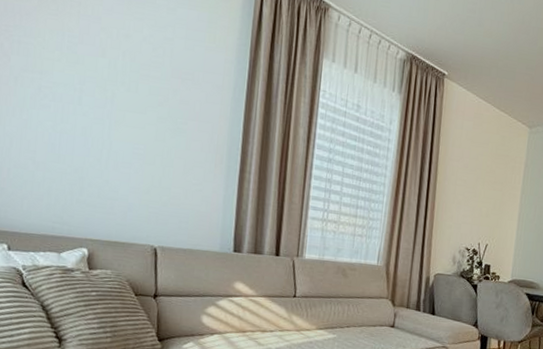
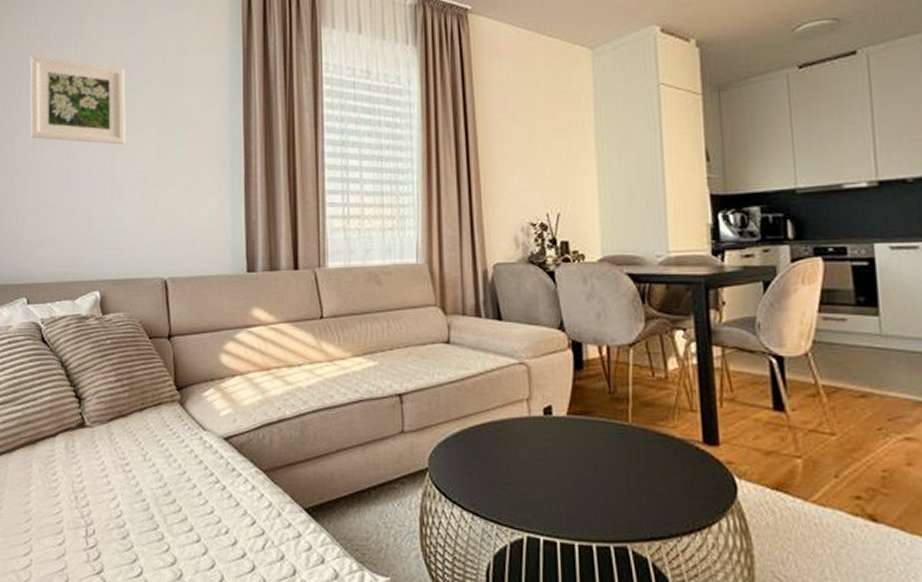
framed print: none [20,13,130,121] -> present [30,55,126,145]

